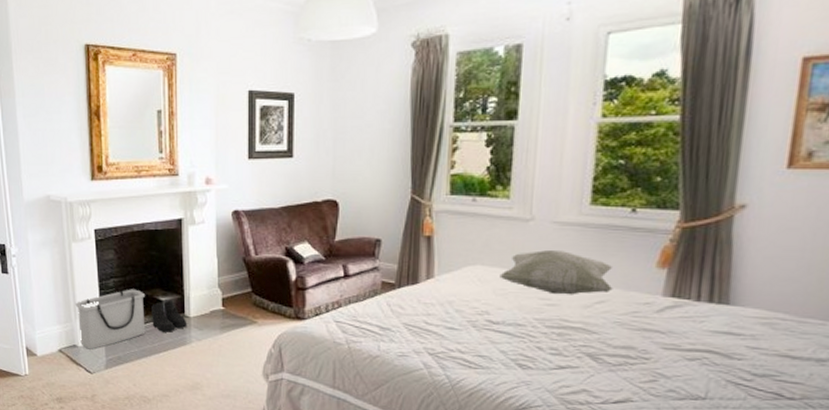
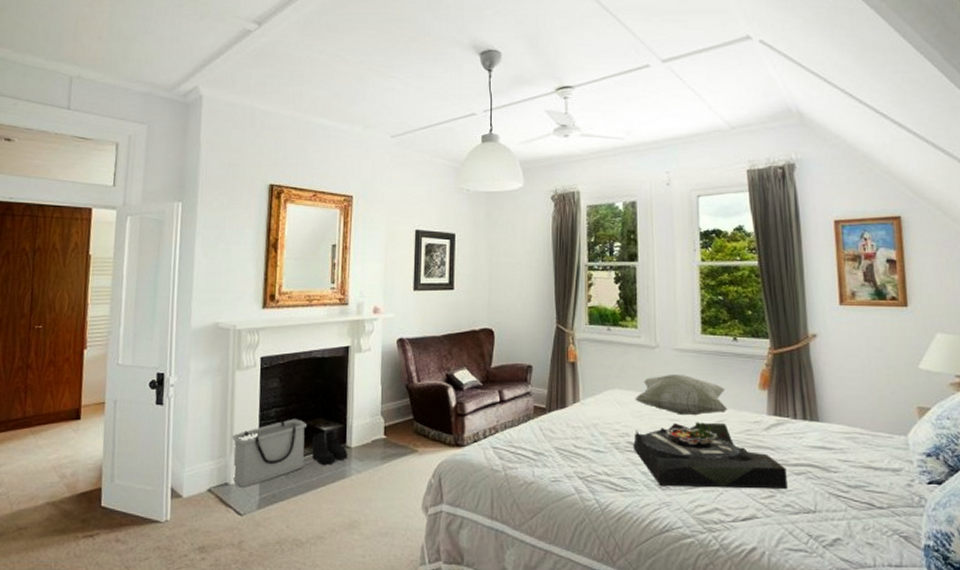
serving tray: none [493,301,677,374] -> present [633,422,787,488]

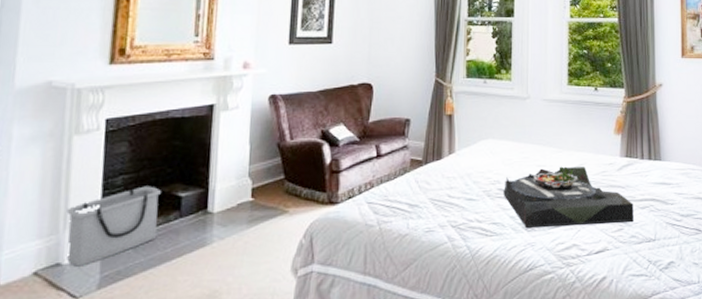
boots: present [312,429,348,465] -> none [166,195,210,234]
decorative pillow: present [635,375,728,416] -> none [507,124,588,161]

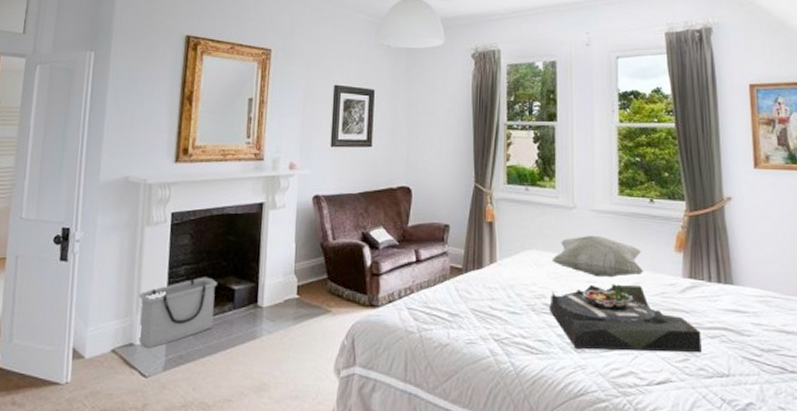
decorative pillow: none [507,124,588,161] -> present [552,236,644,278]

